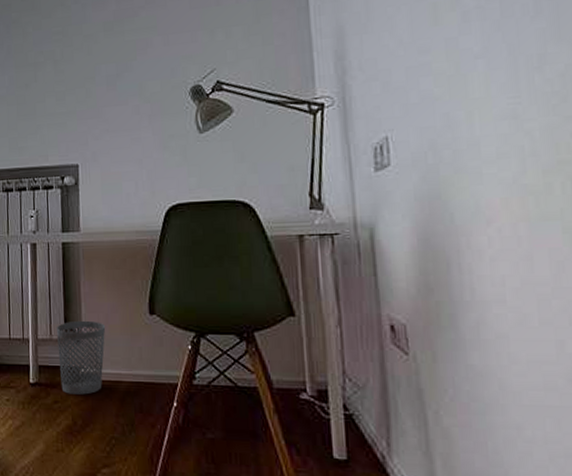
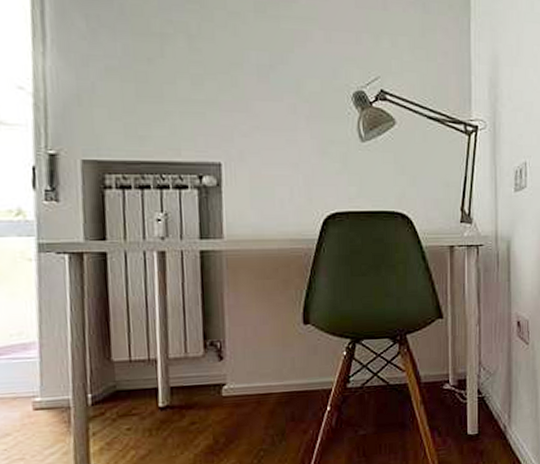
wastebasket: present [57,320,106,395] -> none [194,334,254,413]

